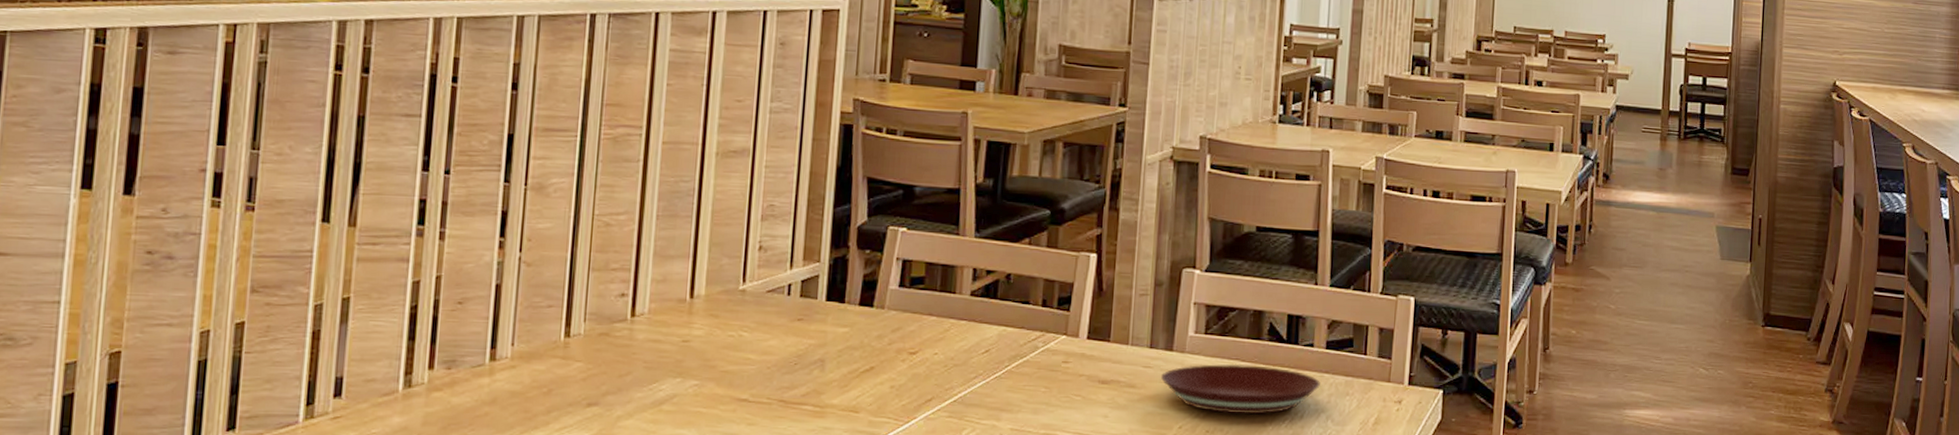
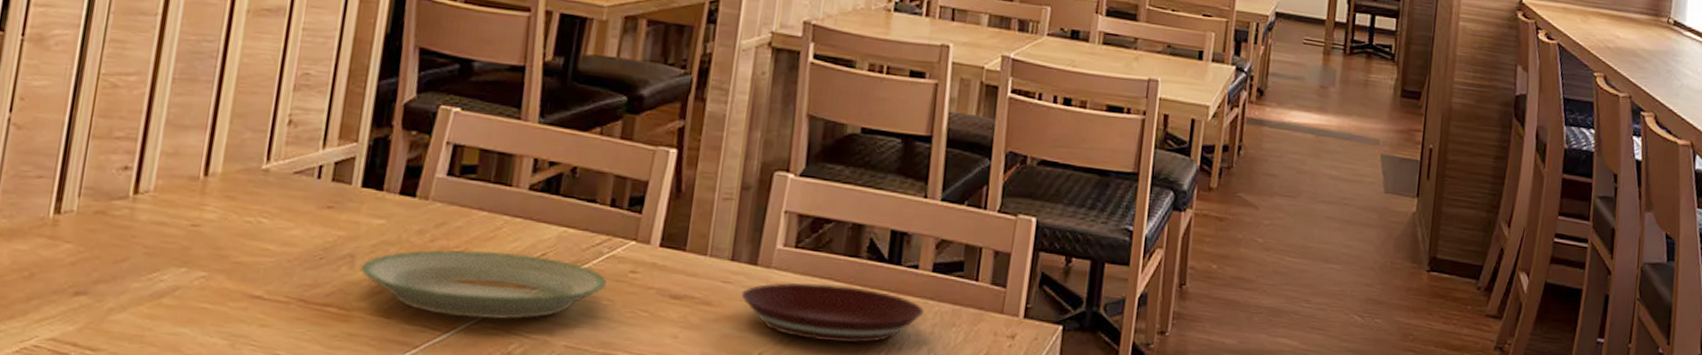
plate: none [830,350,1044,409] -> present [360,250,608,320]

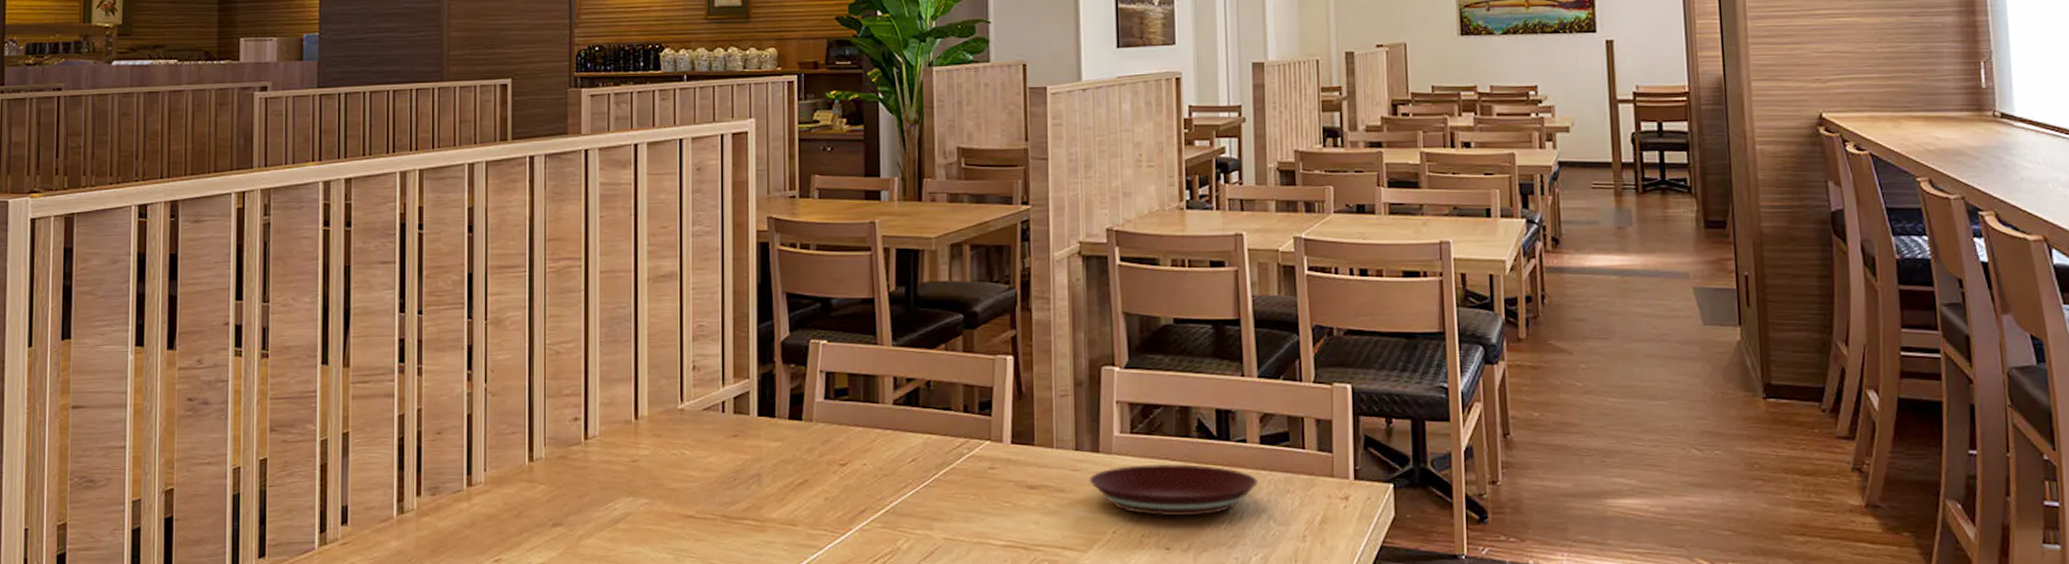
plate: present [360,250,608,320] -> none [767,460,971,520]

